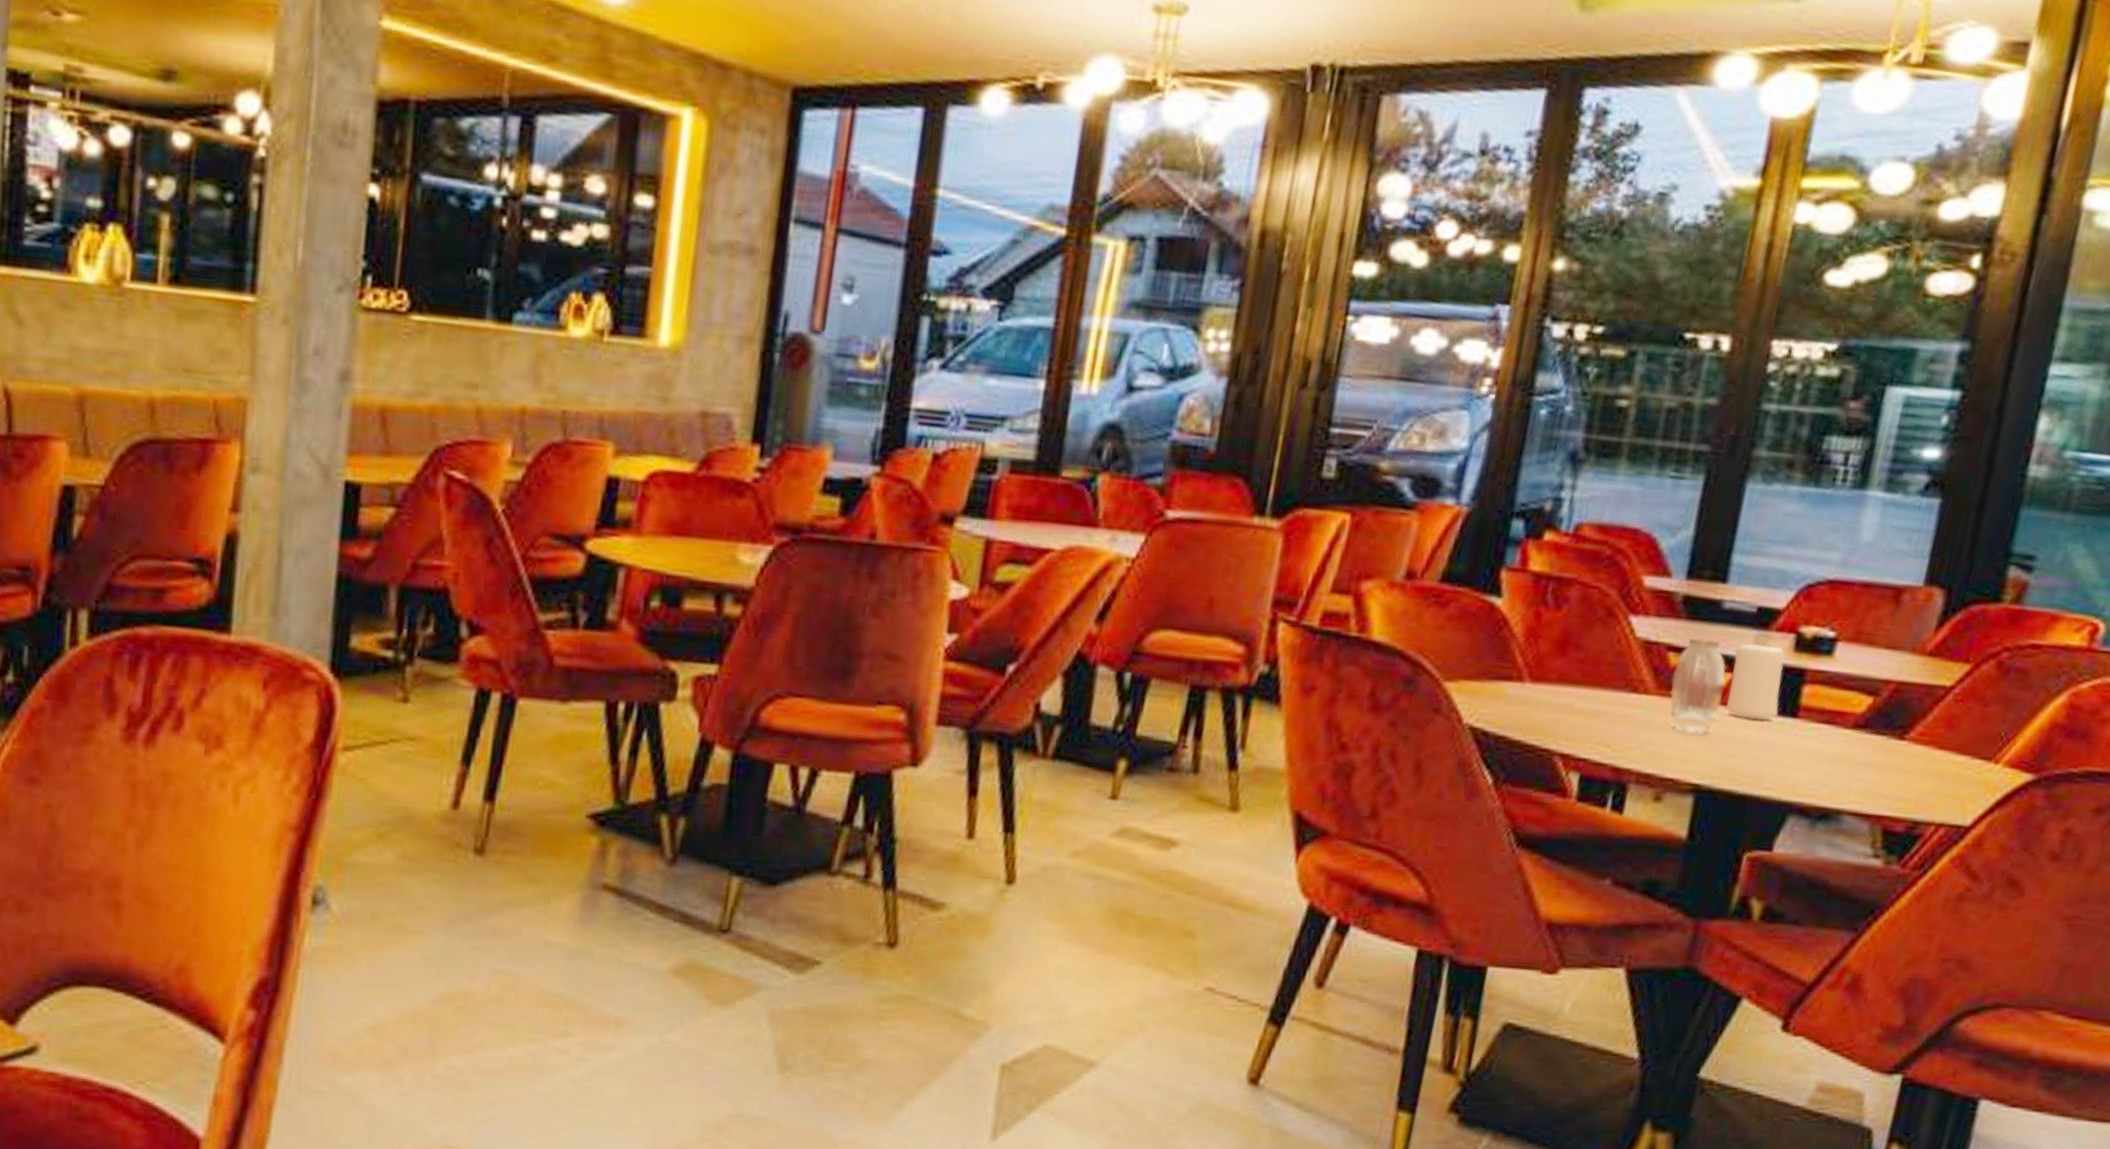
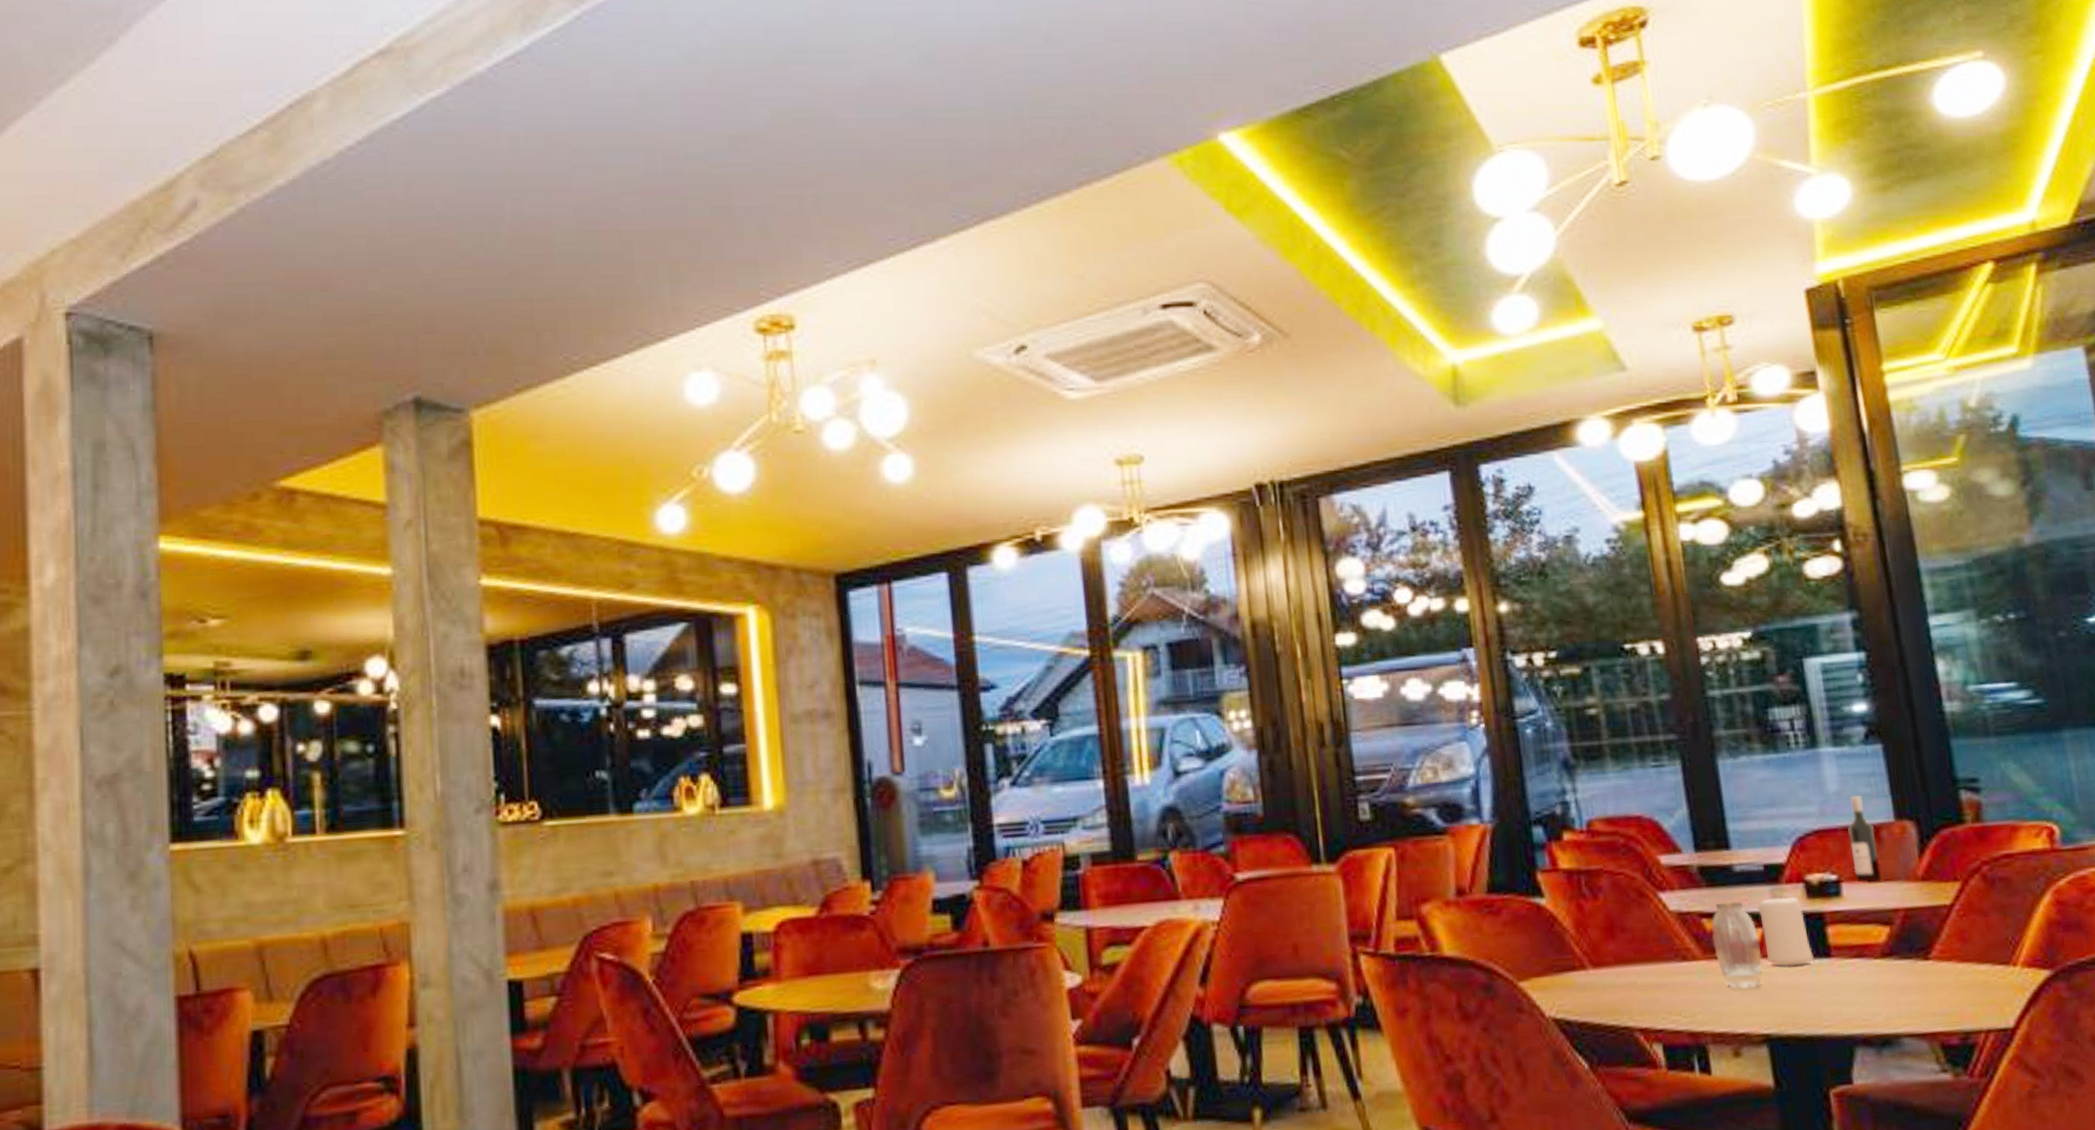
bottle: none [1856,550,1897,648] -> present [1848,795,1882,883]

